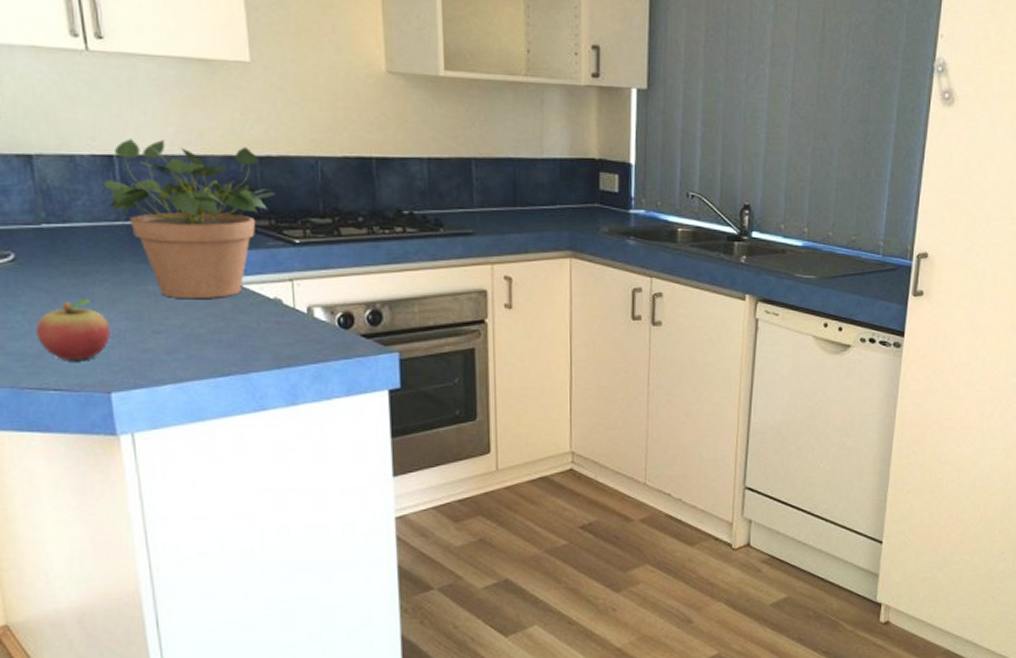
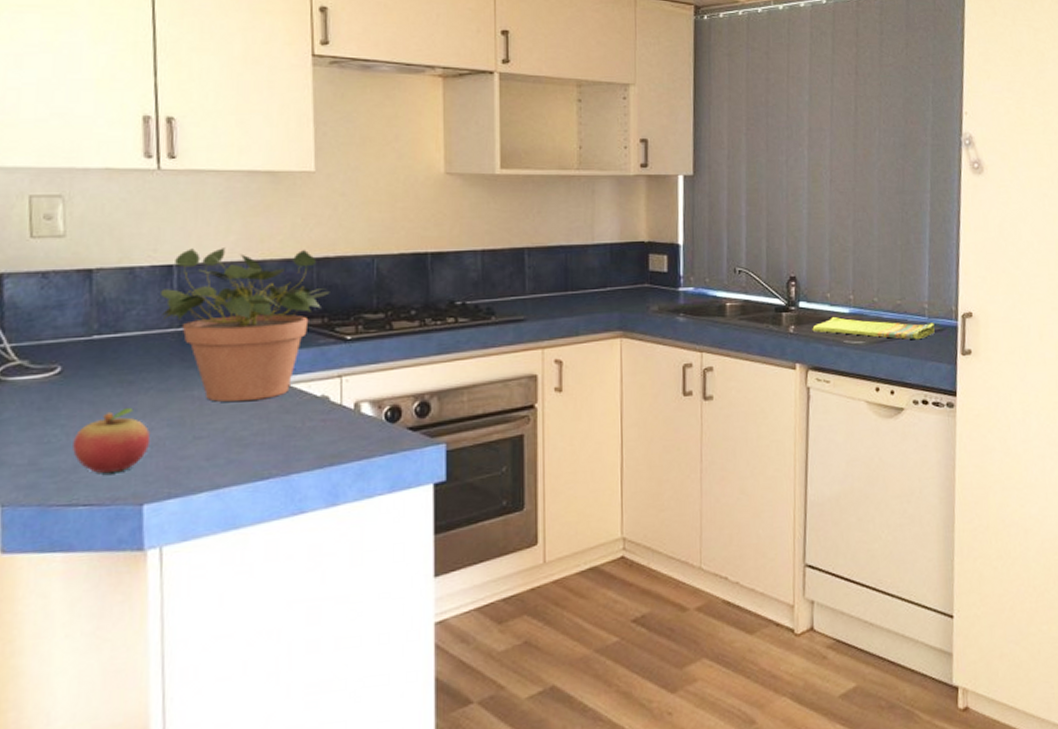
dish towel: none [764,248,888,278] -> present [812,316,935,340]

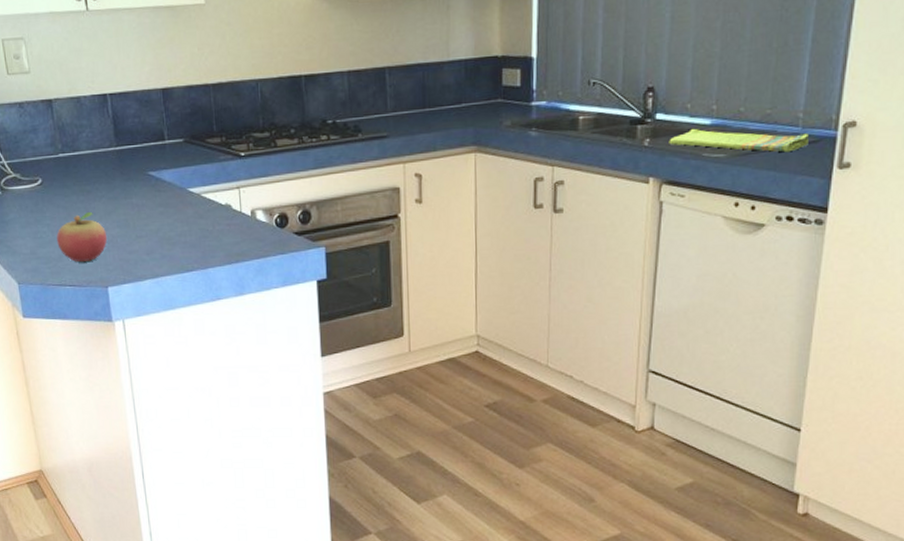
potted plant: present [161,248,330,403] -> none [101,77,225,209]

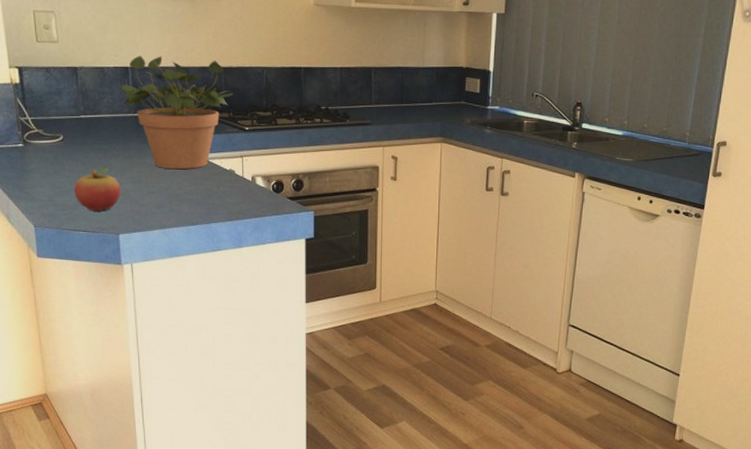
potted plant: none [101,77,225,209] -> present [122,55,234,170]
dish towel: present [669,128,809,153] -> none [591,137,693,161]

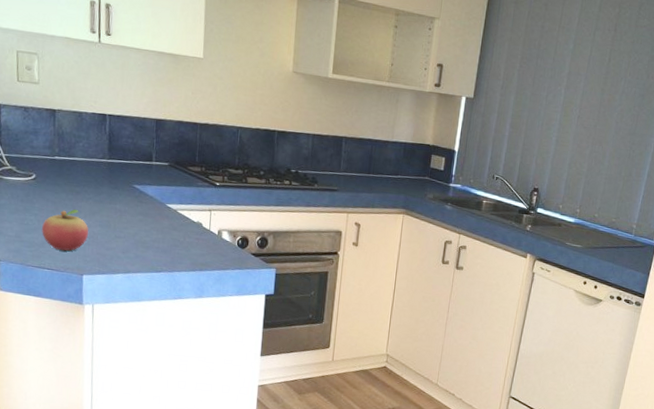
potted plant: present [122,55,234,170] -> none [98,104,208,218]

